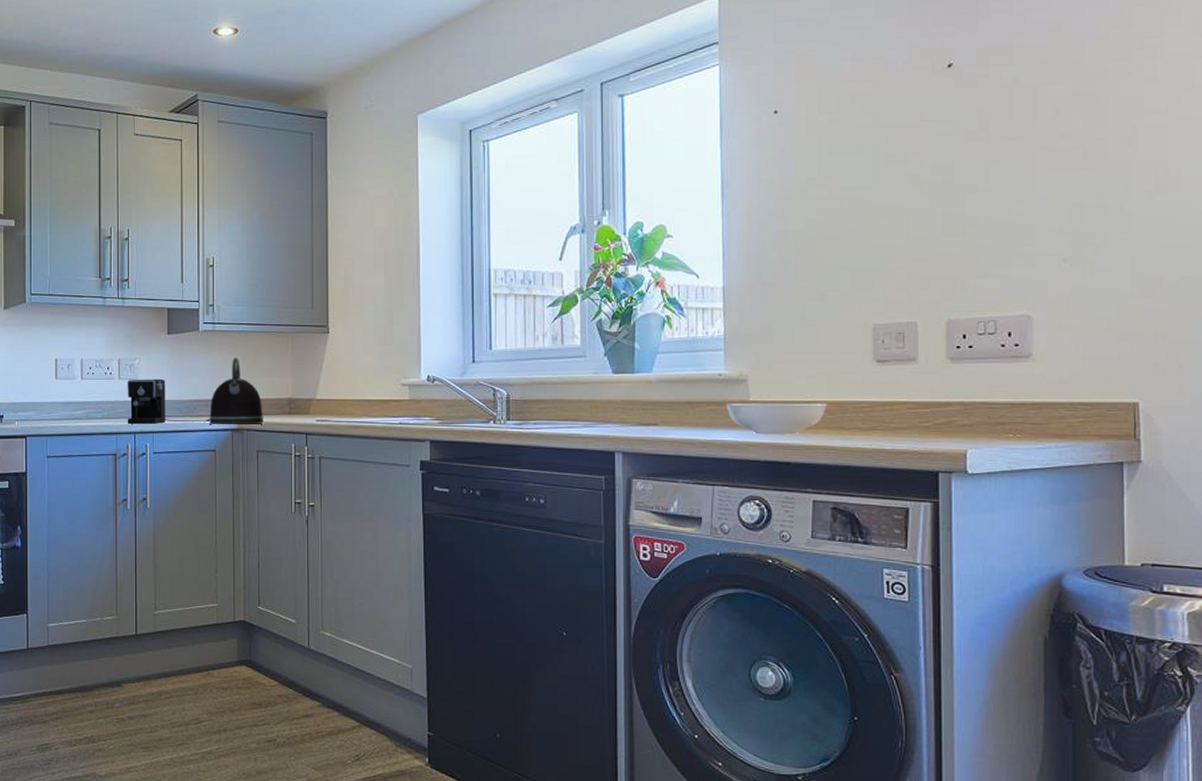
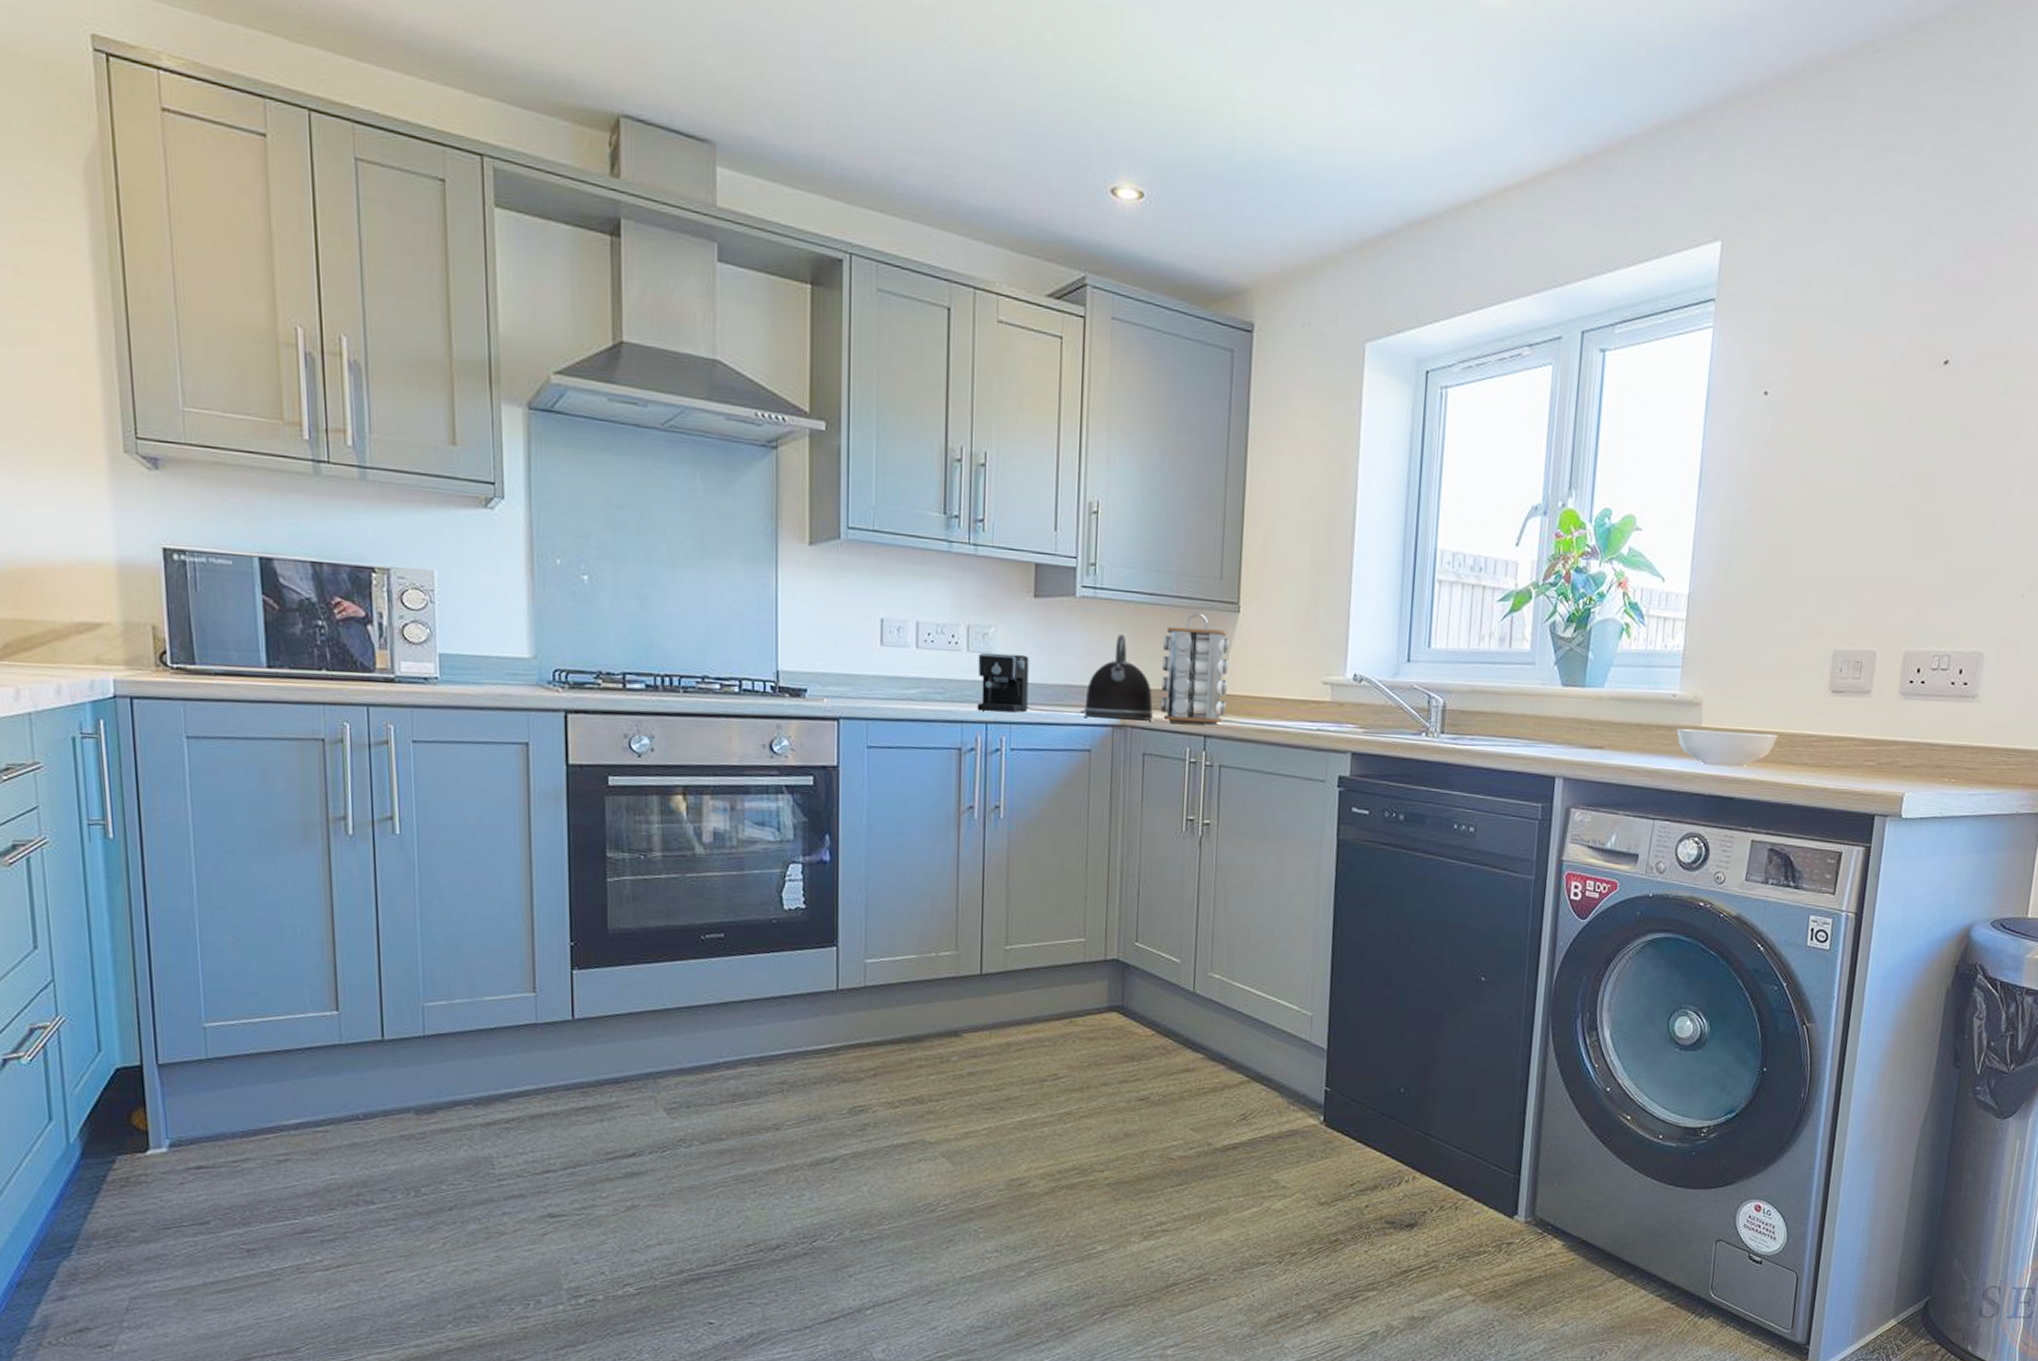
spice rack: none [269,336,323,425] -> present [1160,613,1229,725]

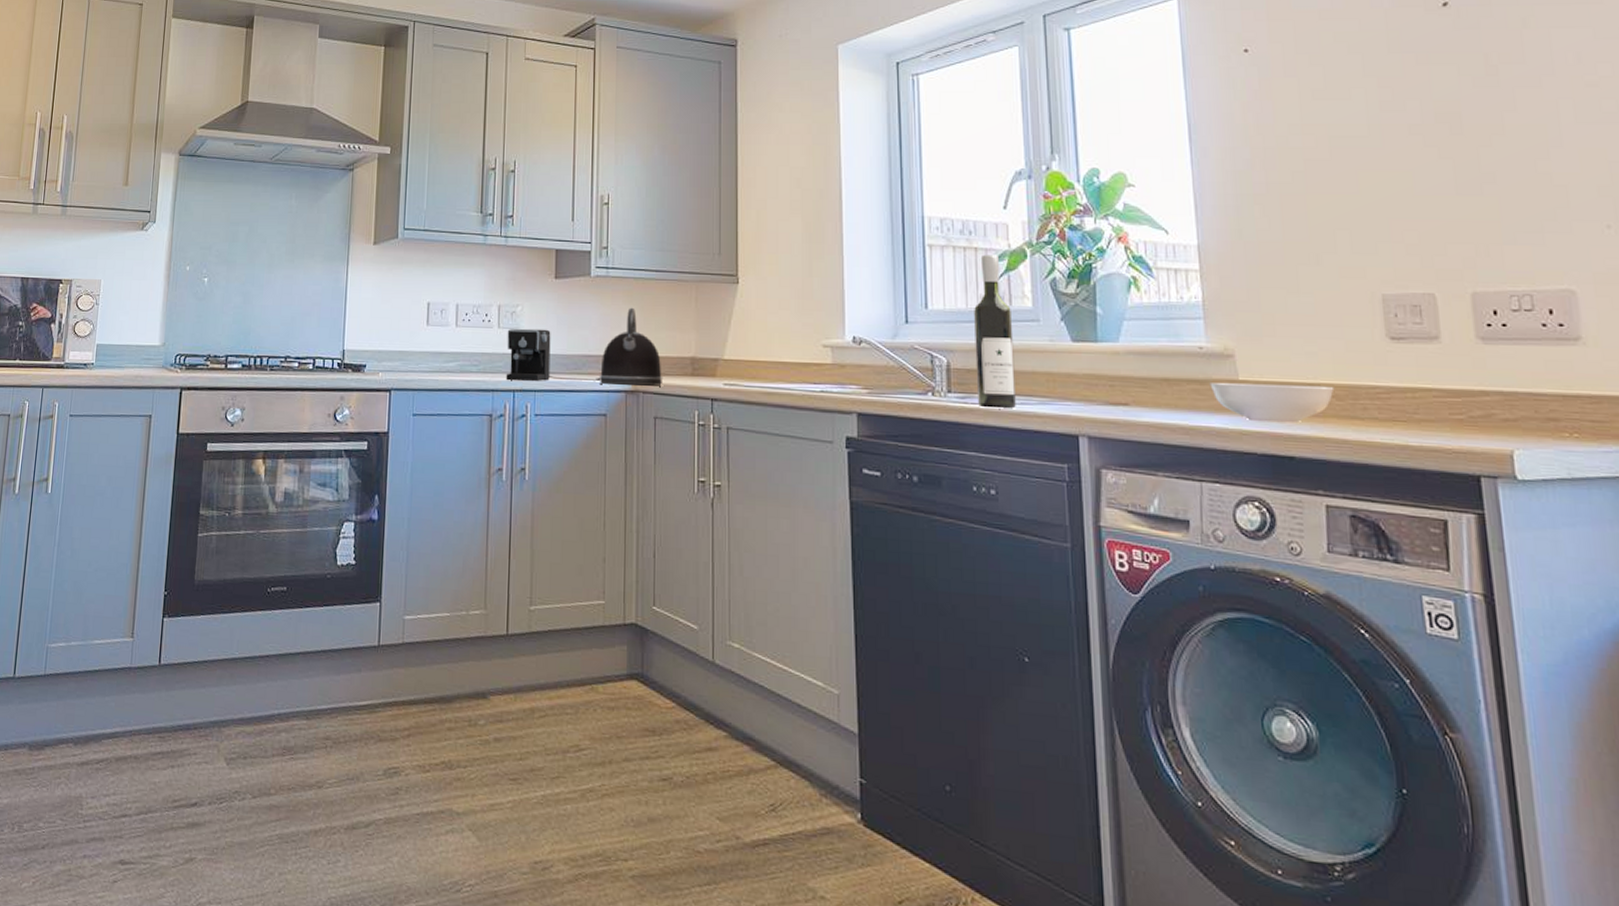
spice rack: present [1160,613,1229,725] -> none [669,286,731,389]
bottle: none [1467,593,1510,751] -> present [974,254,1016,409]

